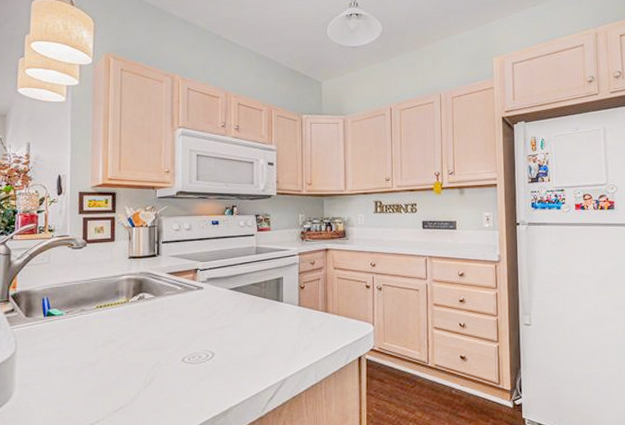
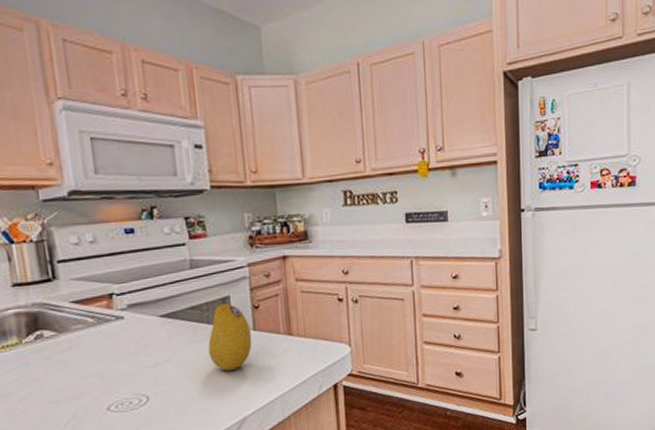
fruit: none [263,283,297,338] -> present [208,303,252,371]

